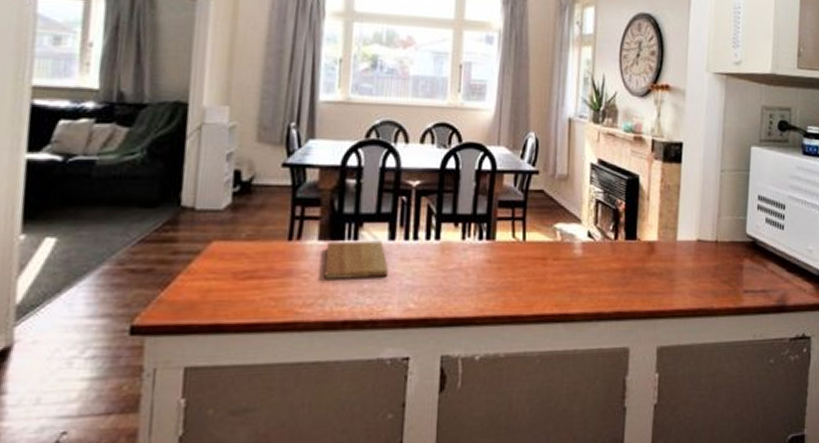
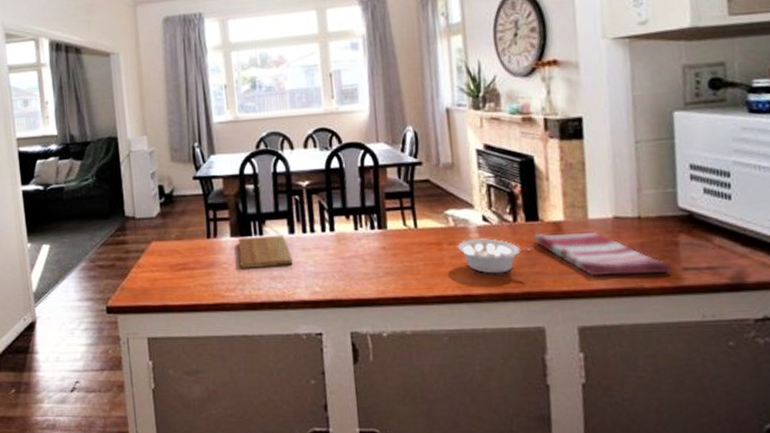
legume: none [561,254,629,293] -> present [457,237,534,274]
dish towel: none [630,252,737,297] -> present [533,231,673,277]

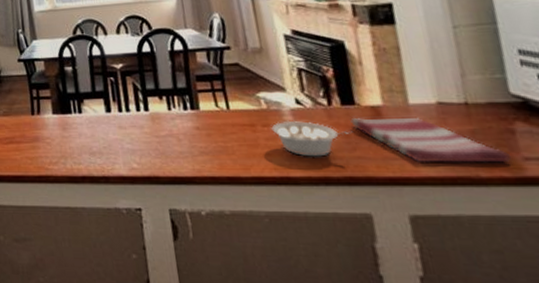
cutting board: present [238,235,293,269] -> none [59,113,111,144]

